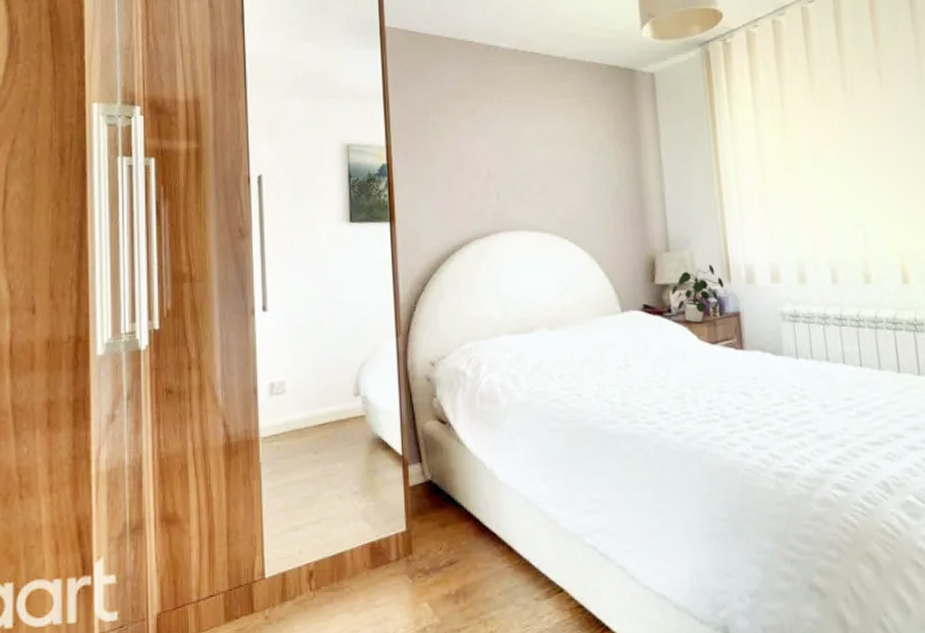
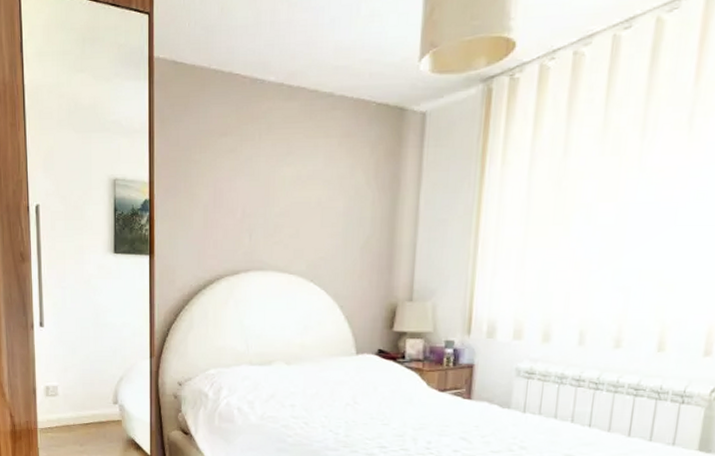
potted plant: present [671,264,725,323] -> none [407,316,463,371]

